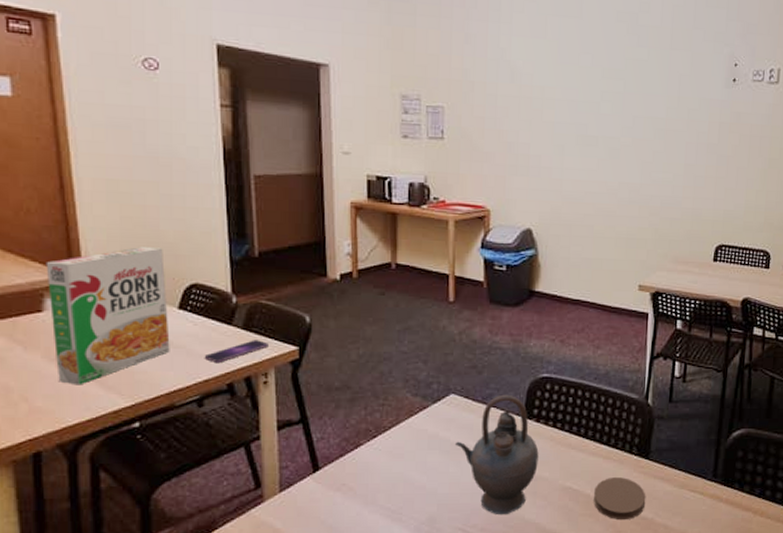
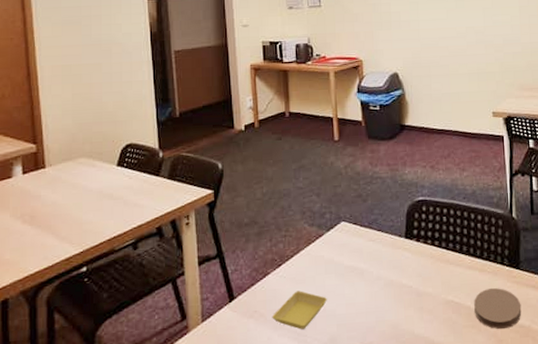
cereal box: present [46,247,170,385] -> none [15,116,111,238]
smartphone: present [204,340,268,362] -> none [137,187,189,209]
saucer: none [363,465,428,507] -> present [272,290,327,330]
teapot: present [454,394,539,515] -> none [348,218,422,332]

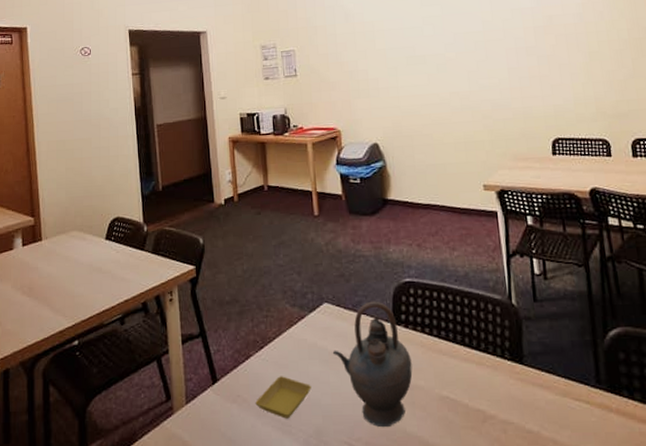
teapot: none [348,218,422,332] -> present [332,301,413,428]
coaster: present [474,288,522,330] -> none [472,385,529,434]

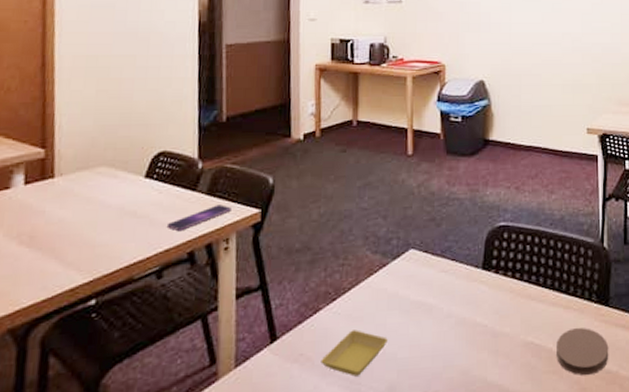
smartphone: none [124,262,172,284] -> present [166,204,231,230]
teapot: present [332,301,413,428] -> none [414,246,499,379]
coaster: none [472,385,529,434] -> present [557,328,609,376]

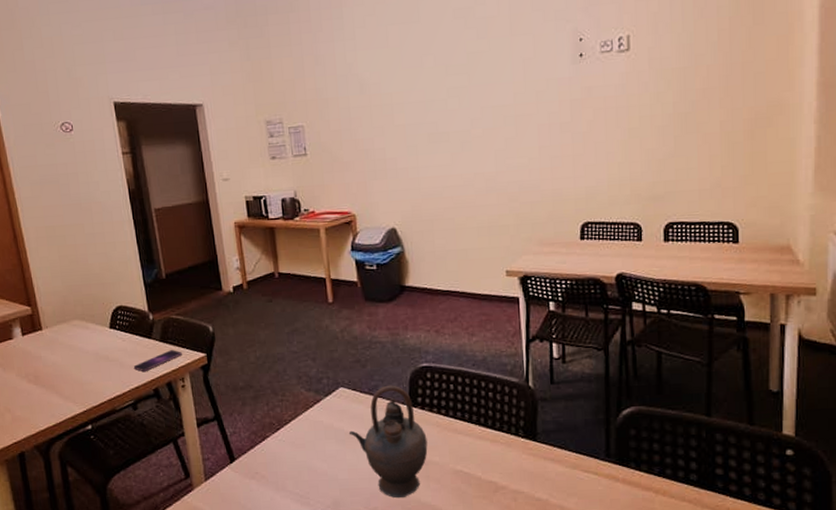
saucer: present [321,330,388,377] -> none [273,455,328,492]
teapot: none [414,246,499,379] -> present [348,385,428,499]
coaster: present [557,328,609,376] -> none [485,460,539,502]

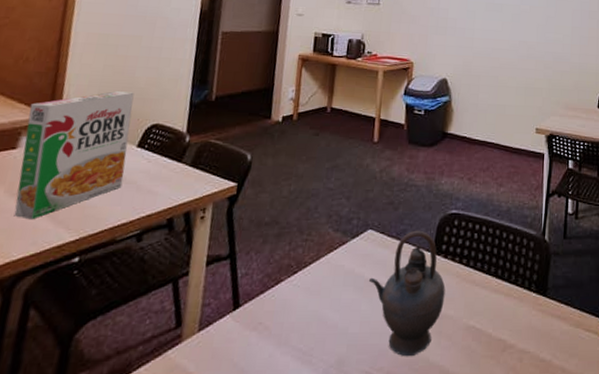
cereal box: none [10,278,107,397] -> present [13,91,134,220]
smartphone: present [133,350,182,371] -> none [151,176,211,198]

